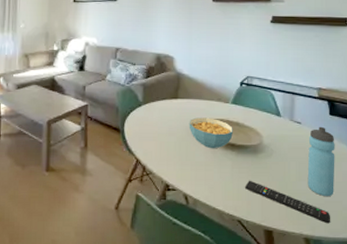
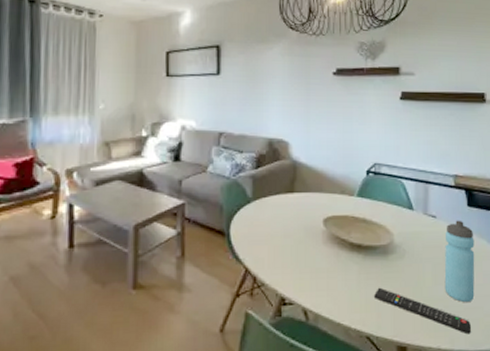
cereal bowl: present [189,117,233,149] -> none [307,214,359,252]

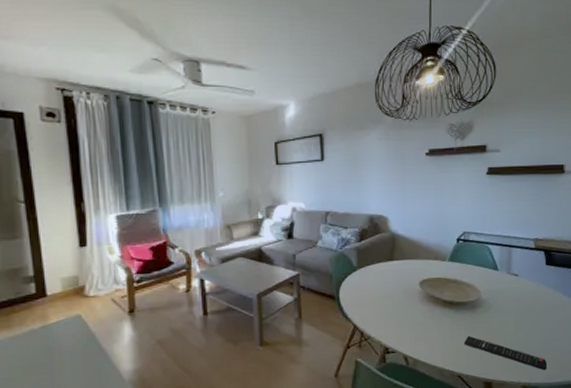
water bottle: present [444,220,475,303] -> none [524,277,552,345]

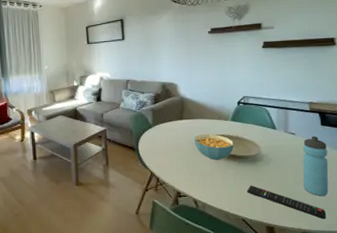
cereal bowl: none [406,277,451,309] -> present [194,134,234,161]
water bottle: none [524,277,552,345] -> present [303,136,329,197]

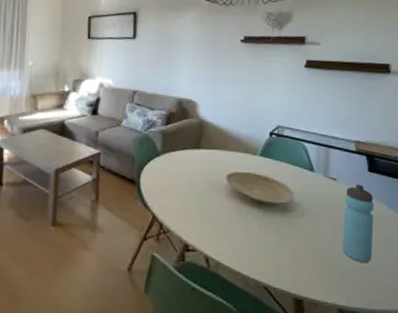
cereal bowl: present [194,134,234,161] -> none [212,170,261,206]
remote control: present [247,185,327,220] -> none [273,242,368,294]

